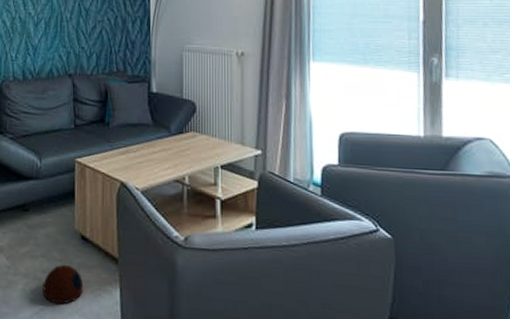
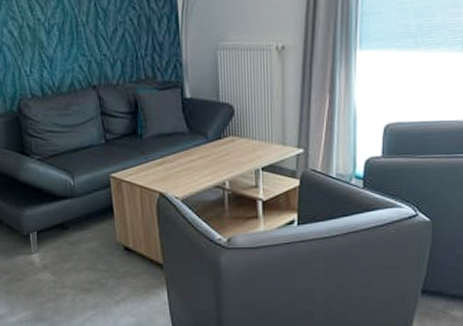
ball: present [43,264,84,305] -> none [91,274,132,309]

